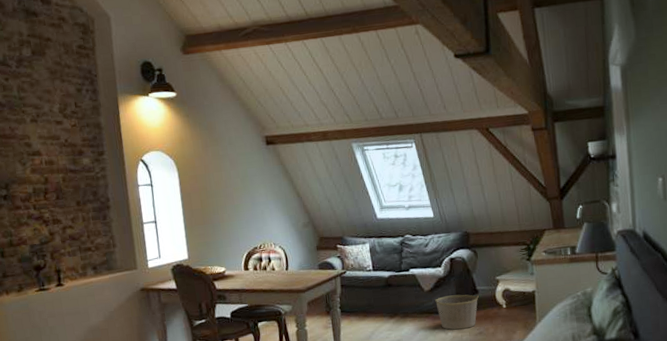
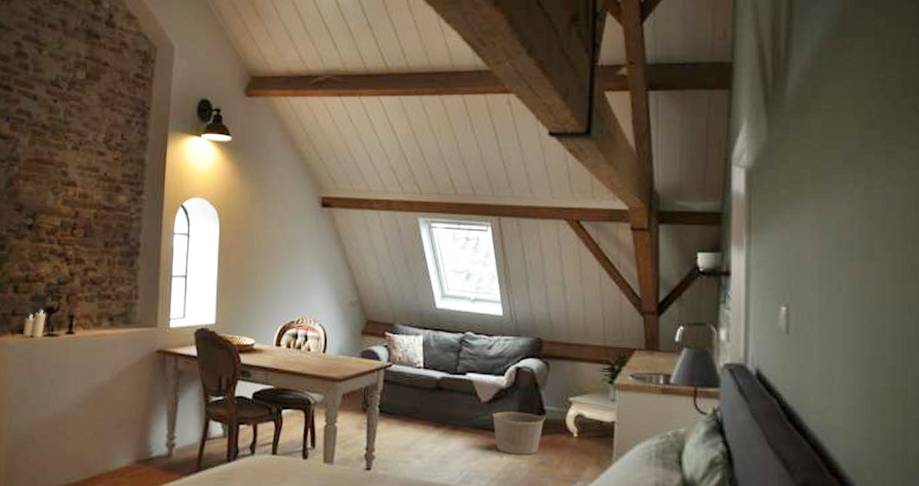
candle: none [15,269,36,294] -> present [23,310,46,338]

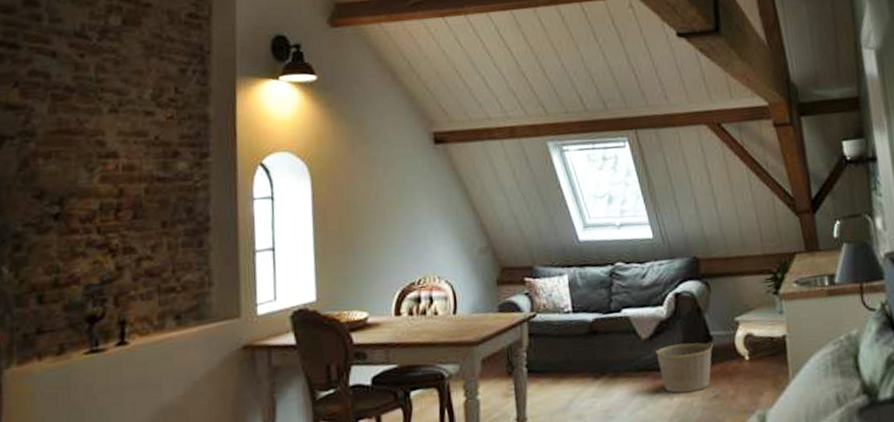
candle: present [23,310,46,338] -> none [54,320,87,359]

